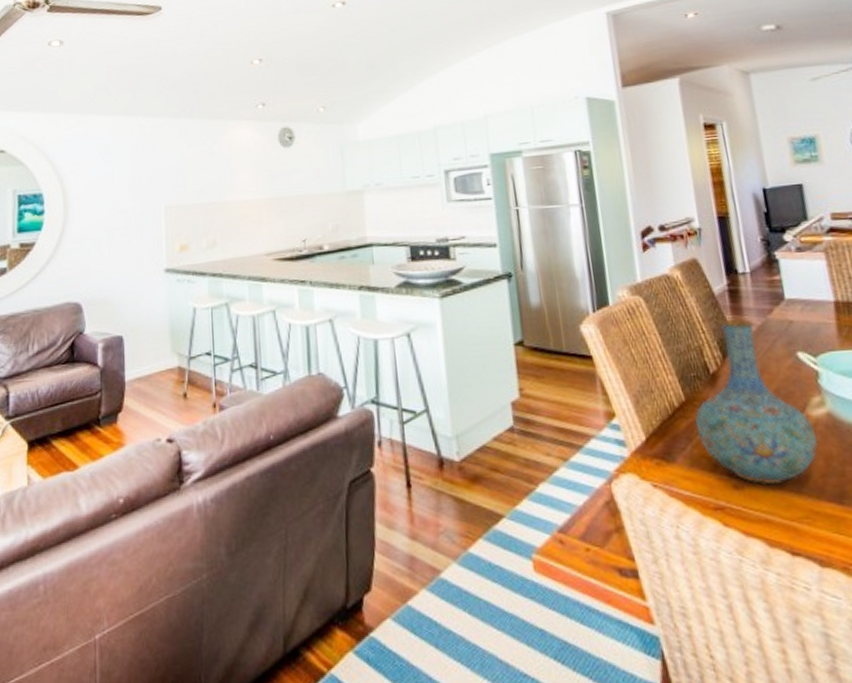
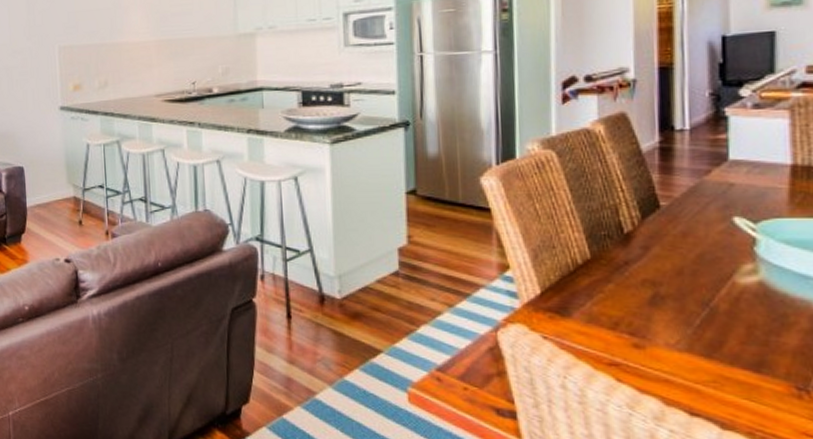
vase: present [695,318,819,485] -> none [598,178,742,347]

